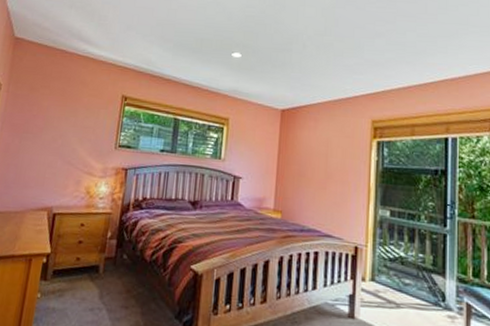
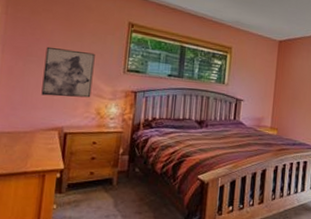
wall art: none [34,123,88,176] -> present [41,46,95,98]

